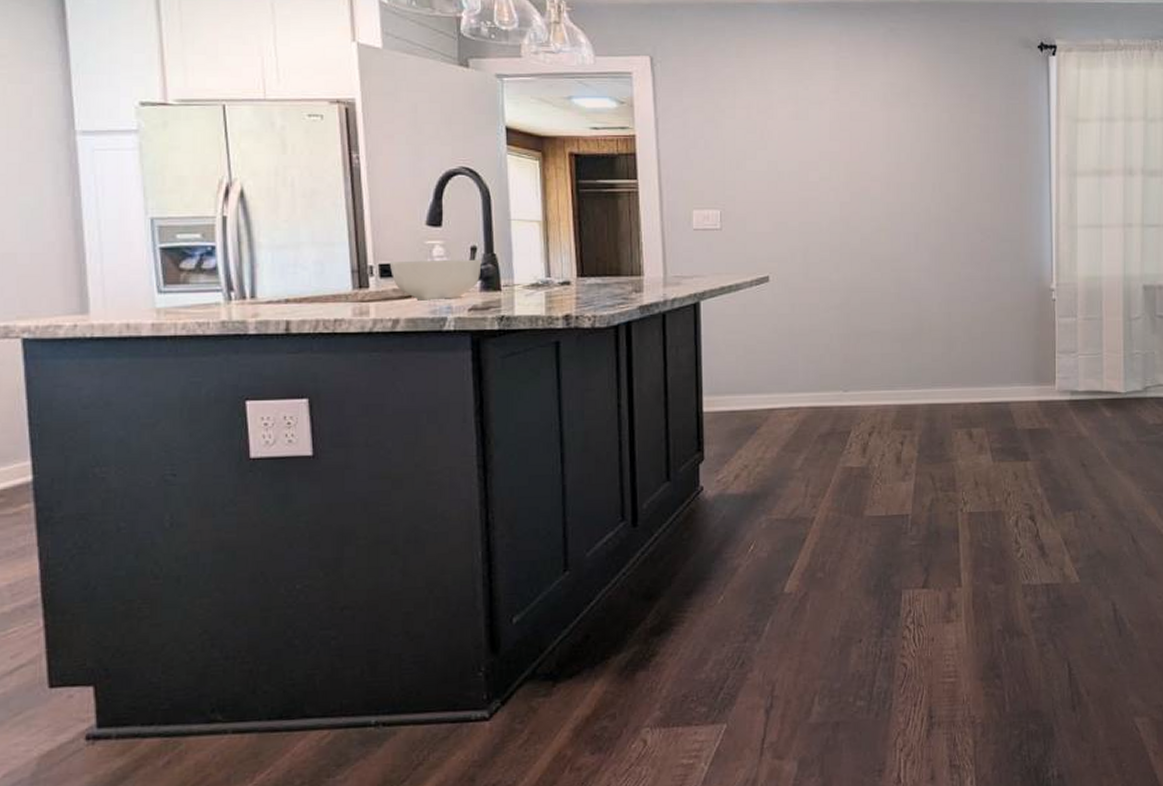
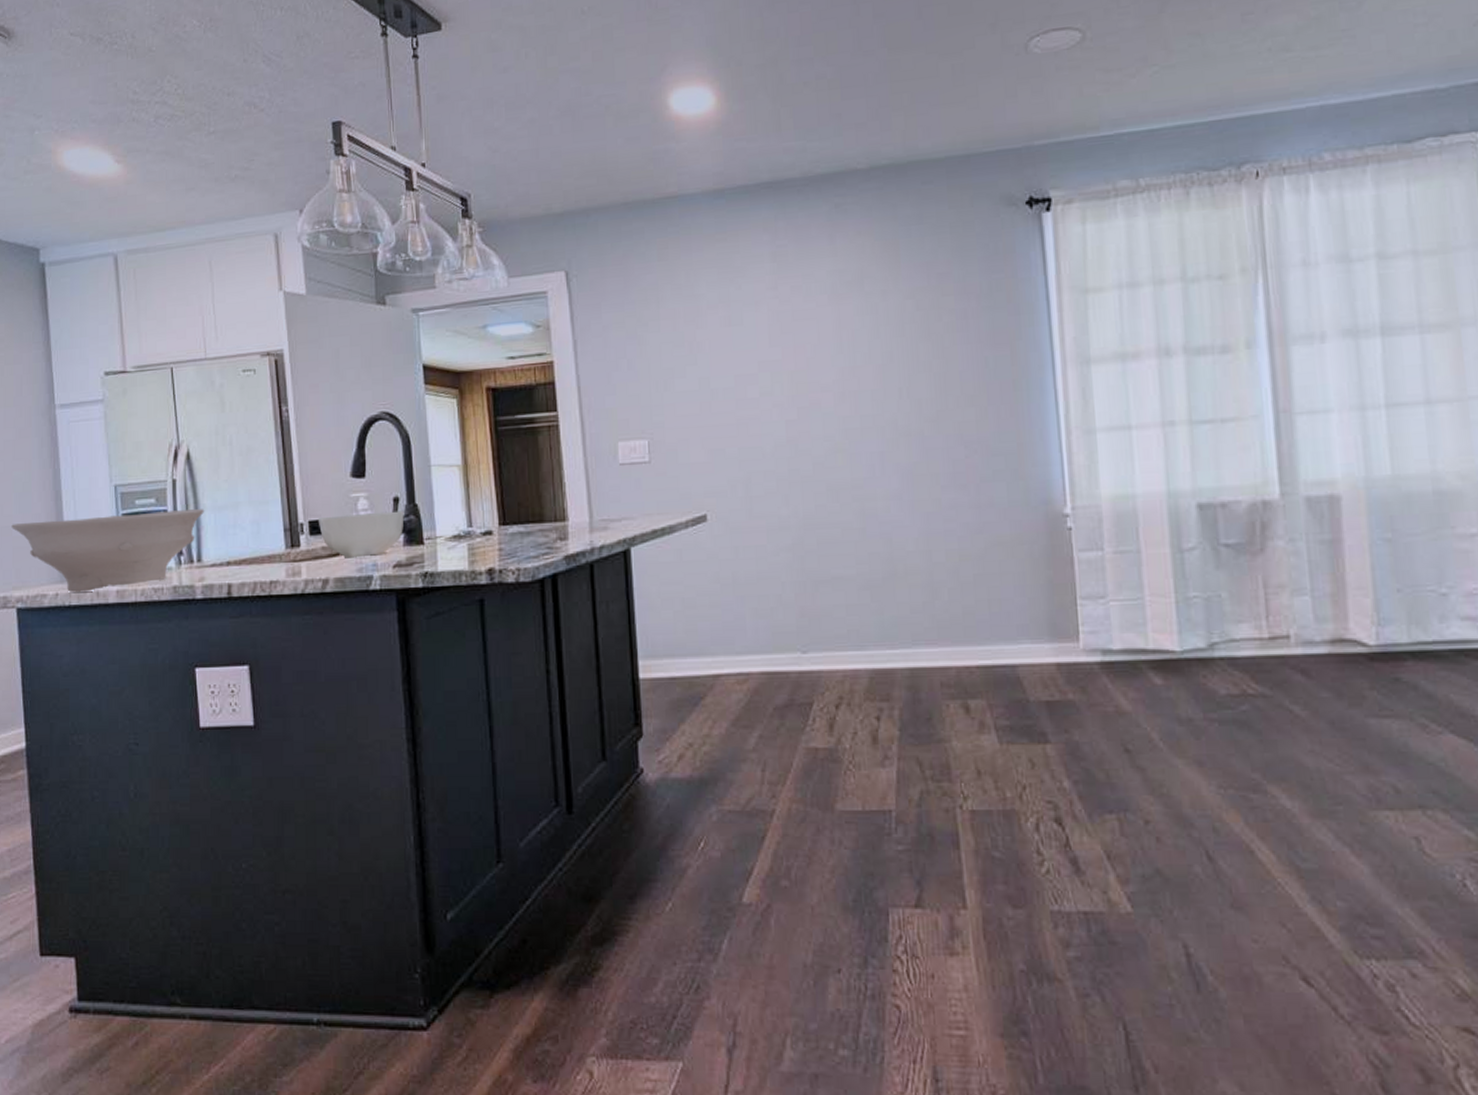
bowl: none [16,247,260,325] -> present [11,509,204,594]

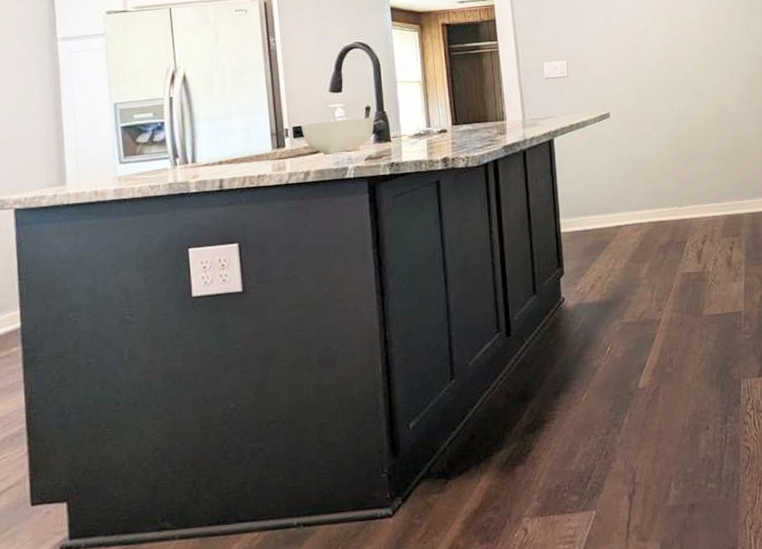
bowl: present [11,509,204,594] -> none [10,120,198,194]

